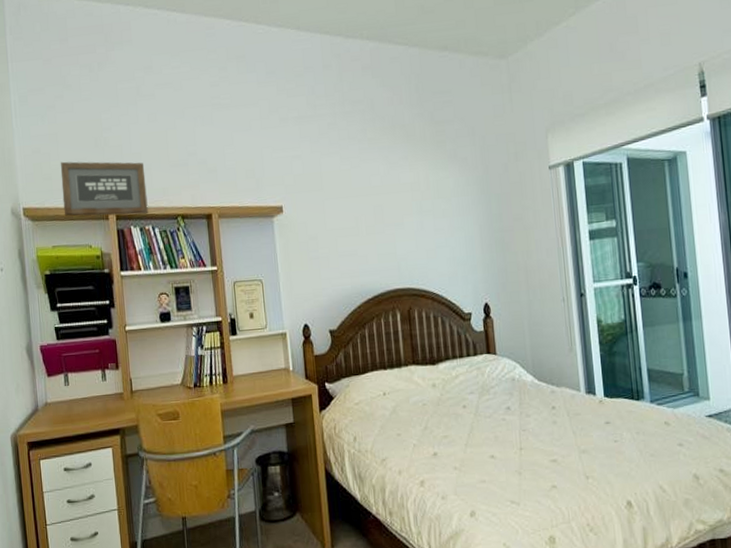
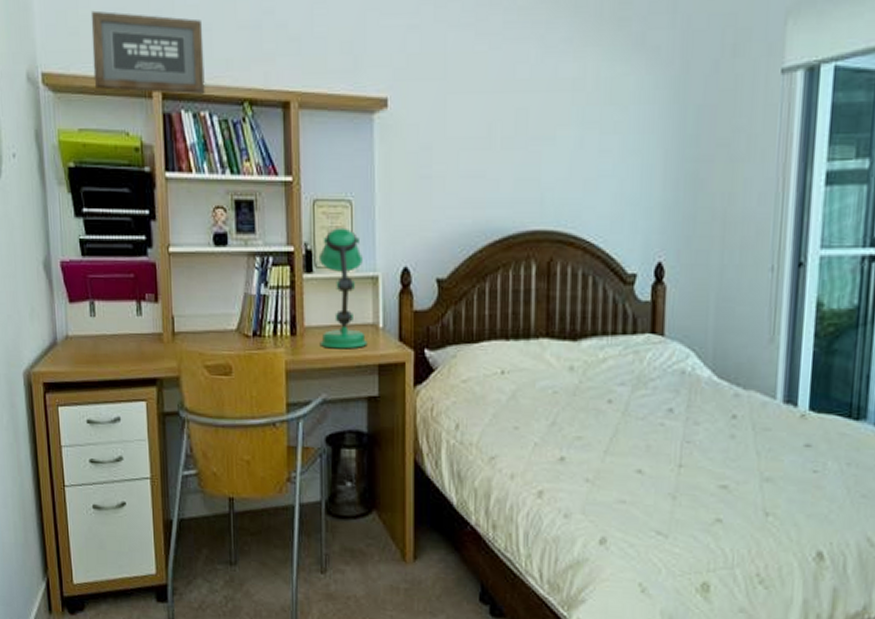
desk lamp: none [240,300,282,391] -> present [318,227,368,349]

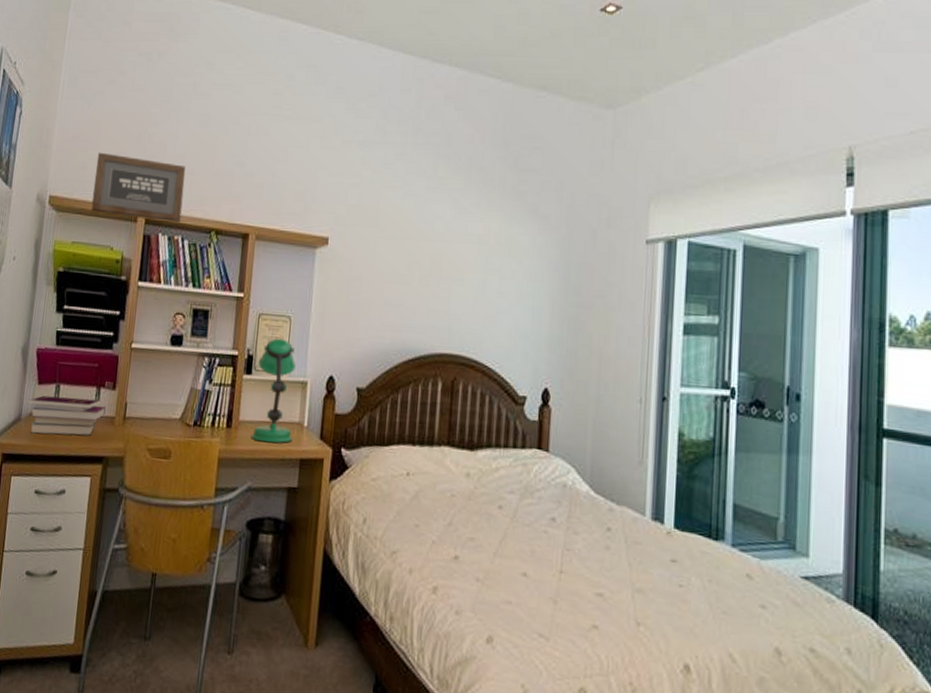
books: none [60,314,152,359] -> present [27,395,107,436]

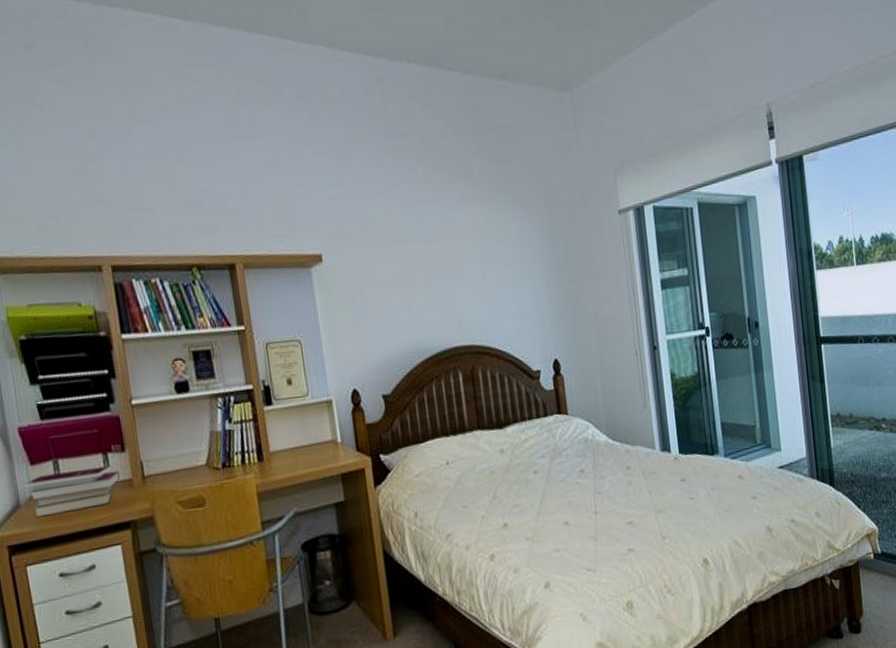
picture frame: present [91,152,185,223] -> none [32,199,154,268]
desk lamp: present [250,338,296,444] -> none [276,363,329,468]

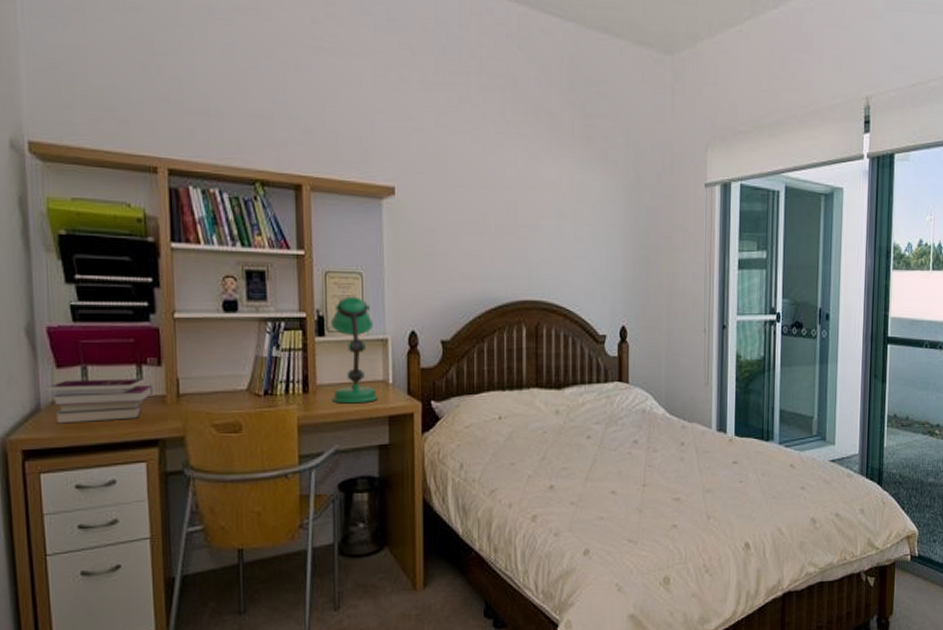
desk lamp: none [276,363,329,468] -> present [330,296,378,404]

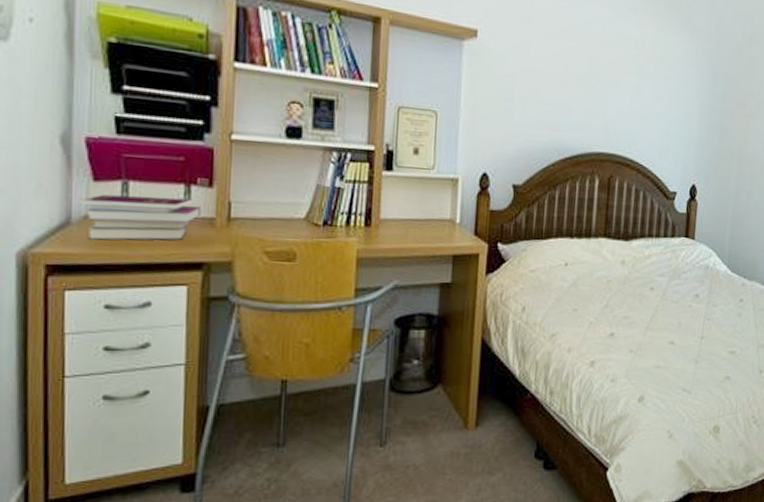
desk lamp: present [330,296,378,404] -> none [395,133,444,241]

